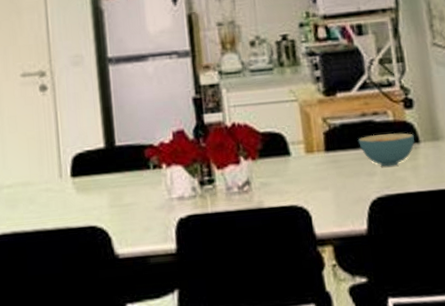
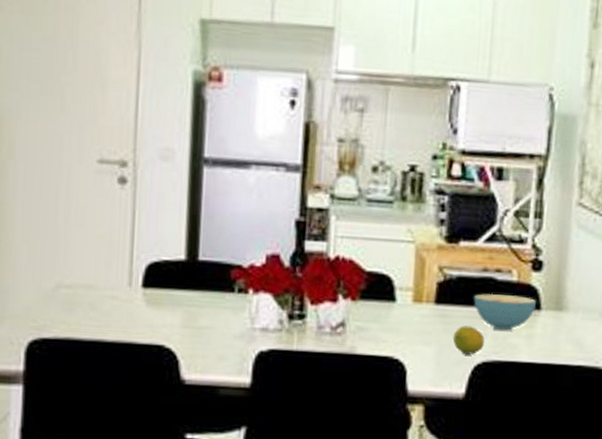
fruit: none [346,167,376,193] -> present [453,326,484,354]

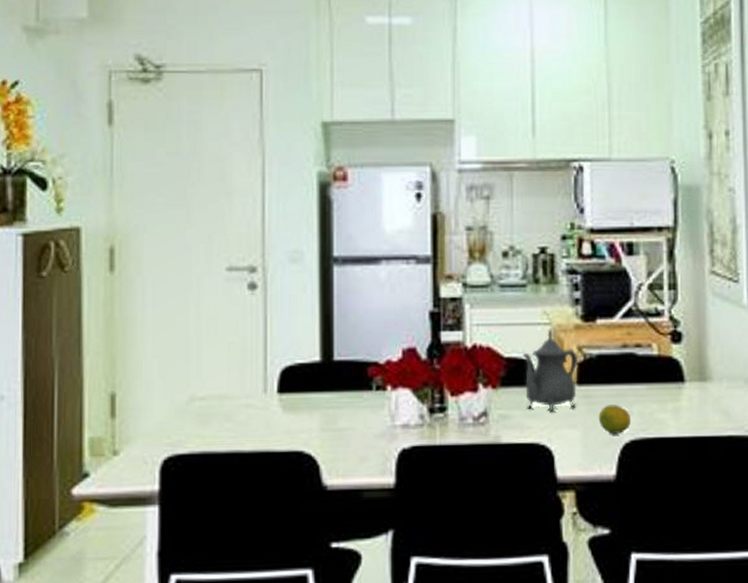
teapot: none [383,246,438,327] -> present [522,328,577,411]
cereal bowl: present [473,293,537,331] -> none [616,369,680,407]

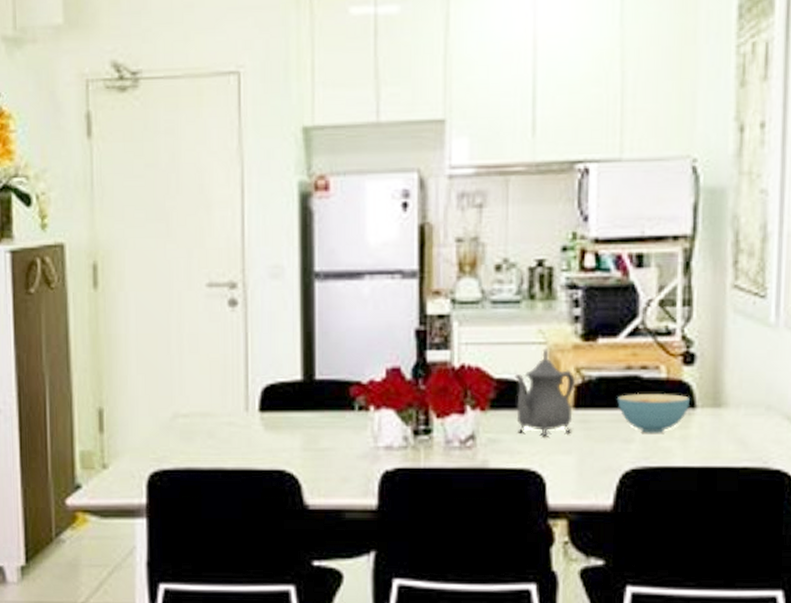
fruit: present [598,405,630,434] -> none [596,431,632,461]
cereal bowl: none [616,369,680,407] -> present [617,393,691,433]

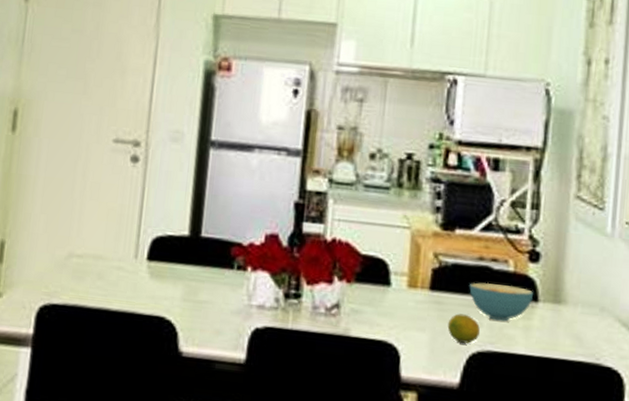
teapot: present [514,347,575,436] -> none [378,231,433,312]
fruit: none [596,431,632,461] -> present [447,314,480,344]

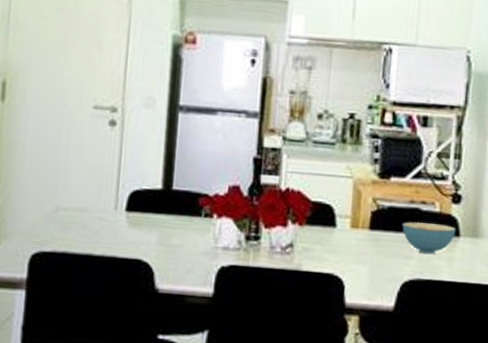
fruit: present [447,314,480,344] -> none [384,249,411,273]

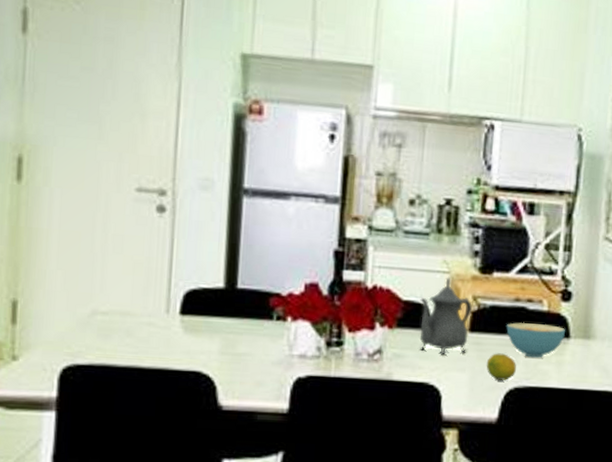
teapot: none [326,180,372,249] -> present [419,276,472,354]
fruit: none [384,249,411,273] -> present [486,353,516,380]

